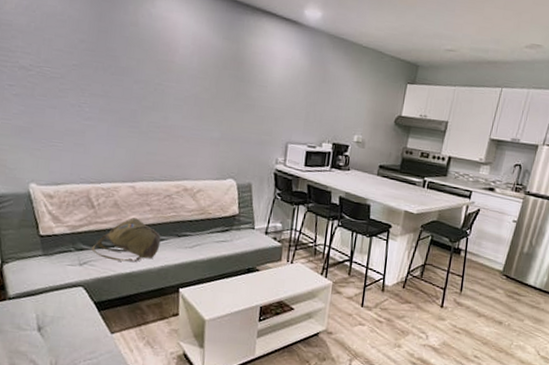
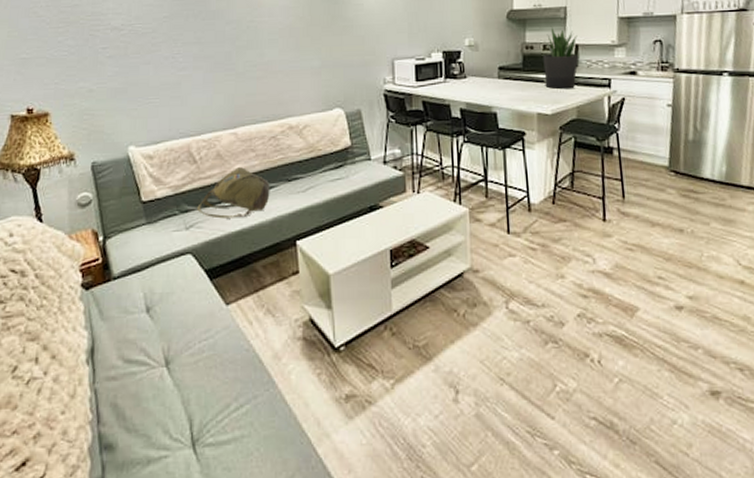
planter: none [416,137,452,195] -> present [543,27,578,90]

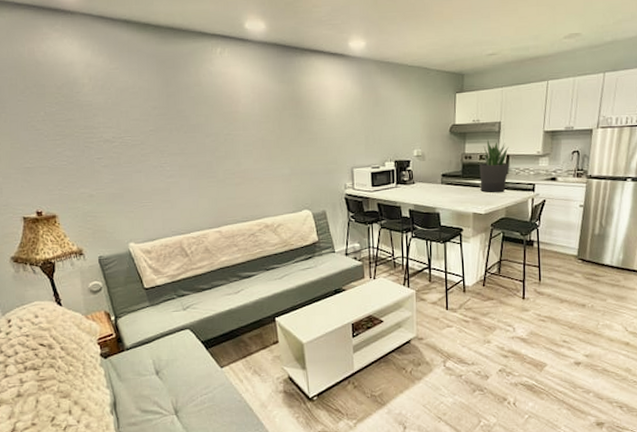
backpack: present [197,167,270,219] -> none [192,259,252,301]

